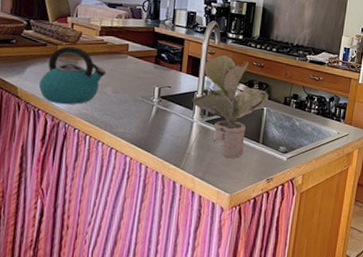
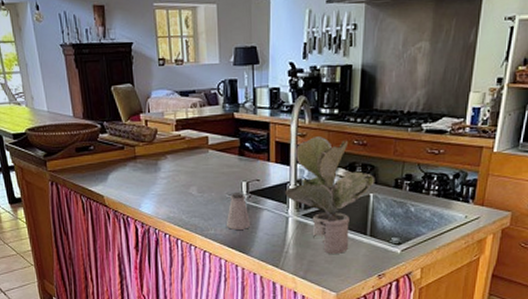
kettle: present [38,45,107,105] -> none [123,145,189,210]
saltshaker: none [135,96,158,130] -> present [226,193,250,230]

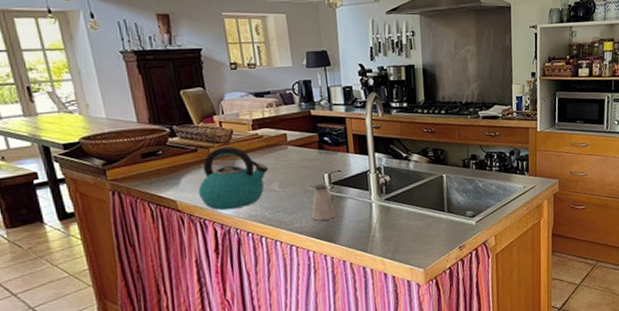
kettle: none [123,145,189,210] -> present [198,145,269,210]
potted plant: present [285,137,375,255] -> none [366,127,446,234]

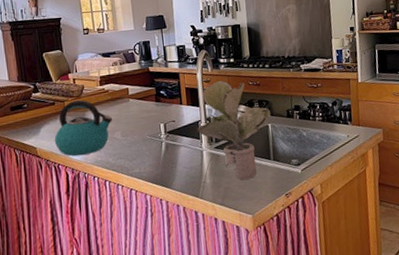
saltshaker: present [311,184,336,221] -> none [148,133,170,167]
potted plant: none [366,127,446,234] -> present [198,81,271,181]

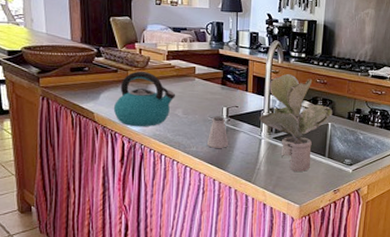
saltshaker: none [148,133,170,167] -> present [206,116,228,148]

